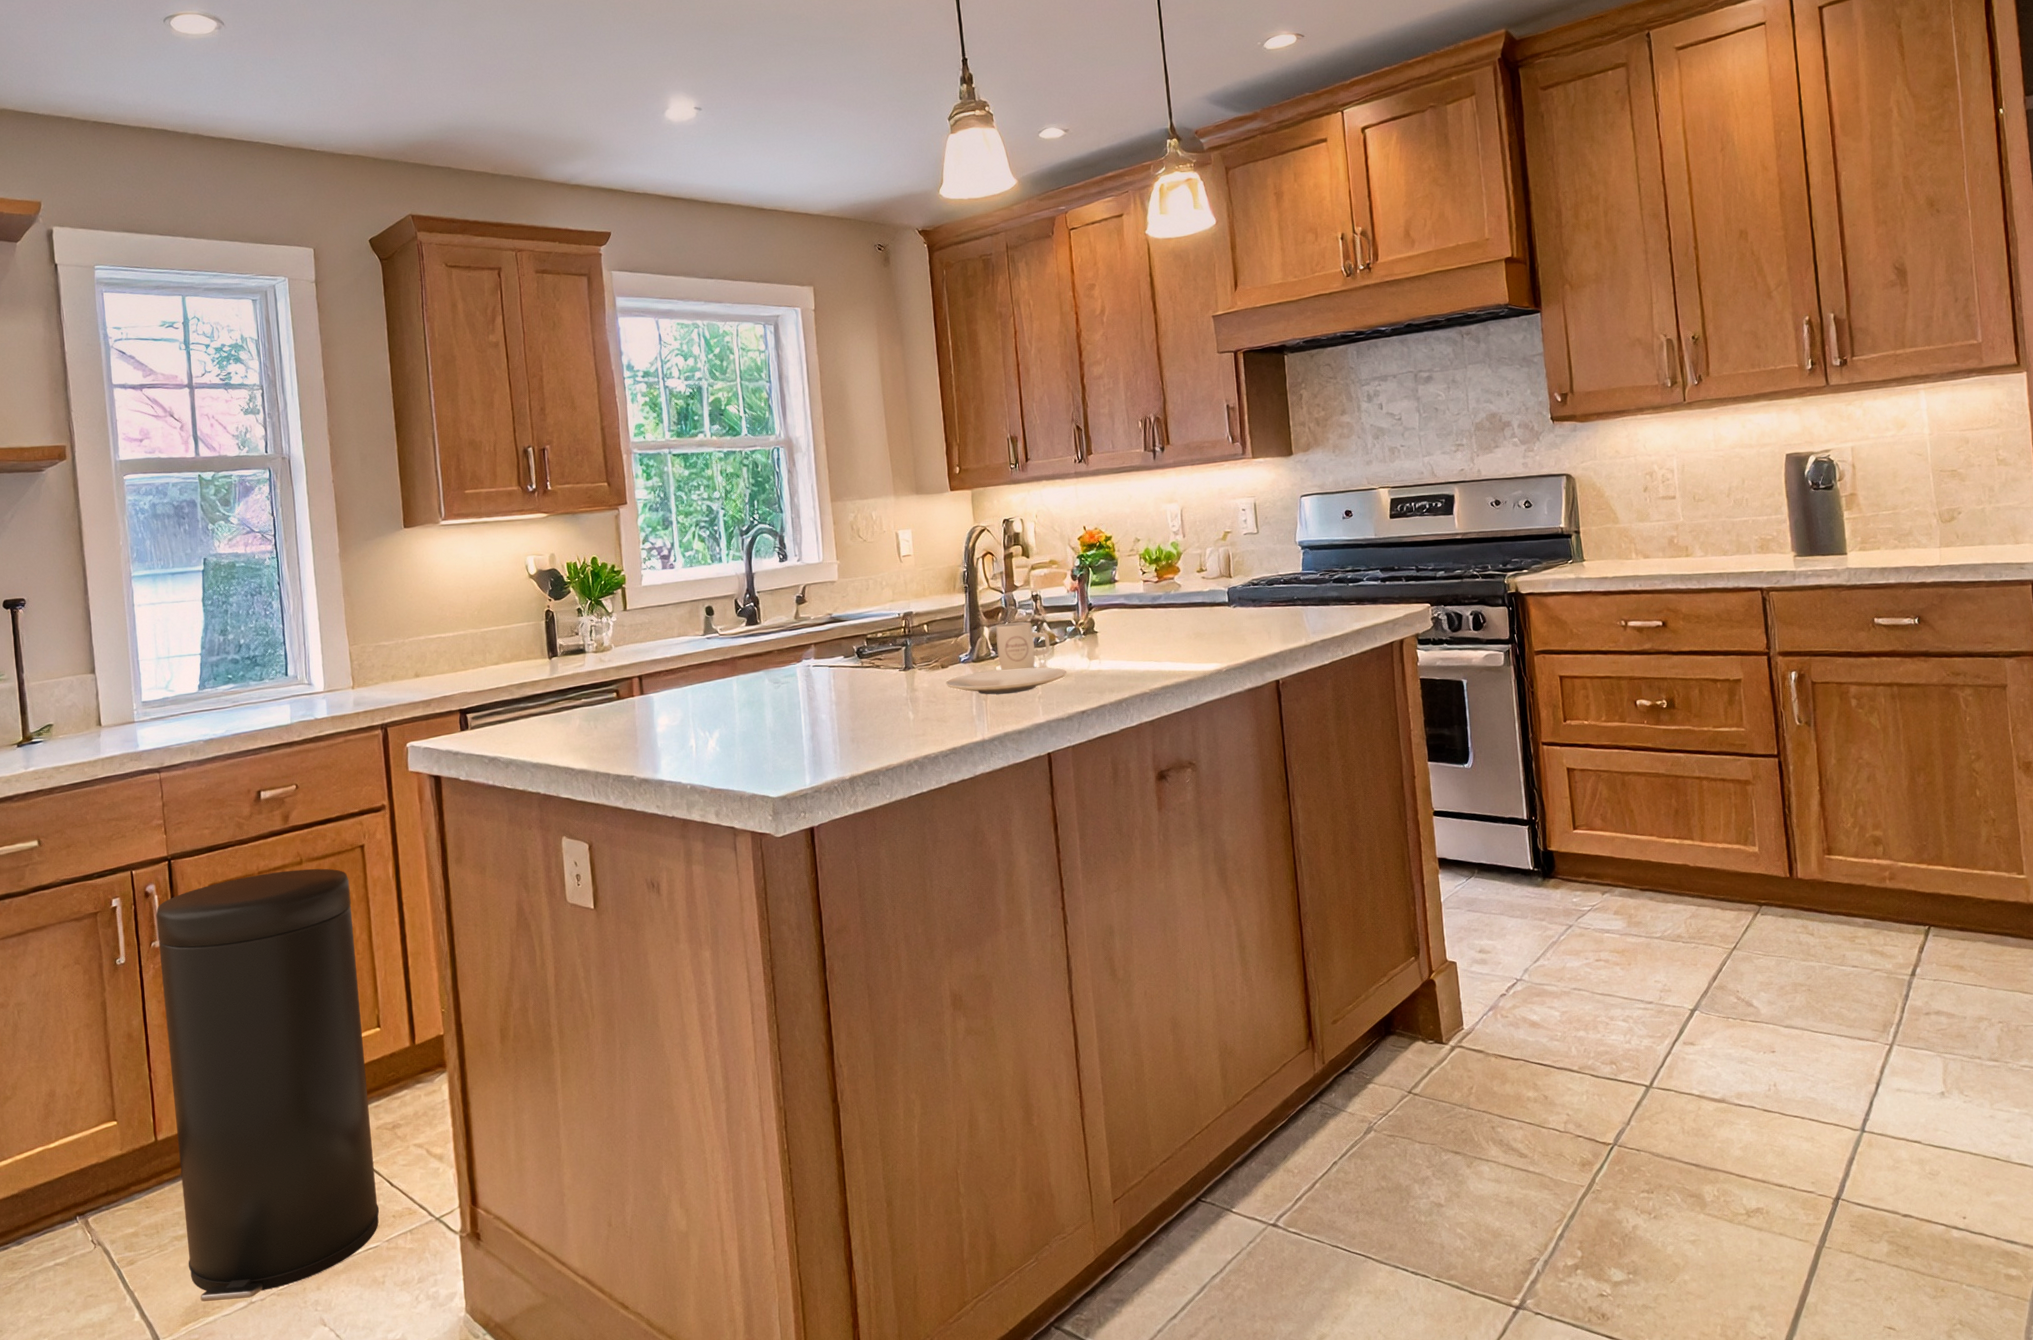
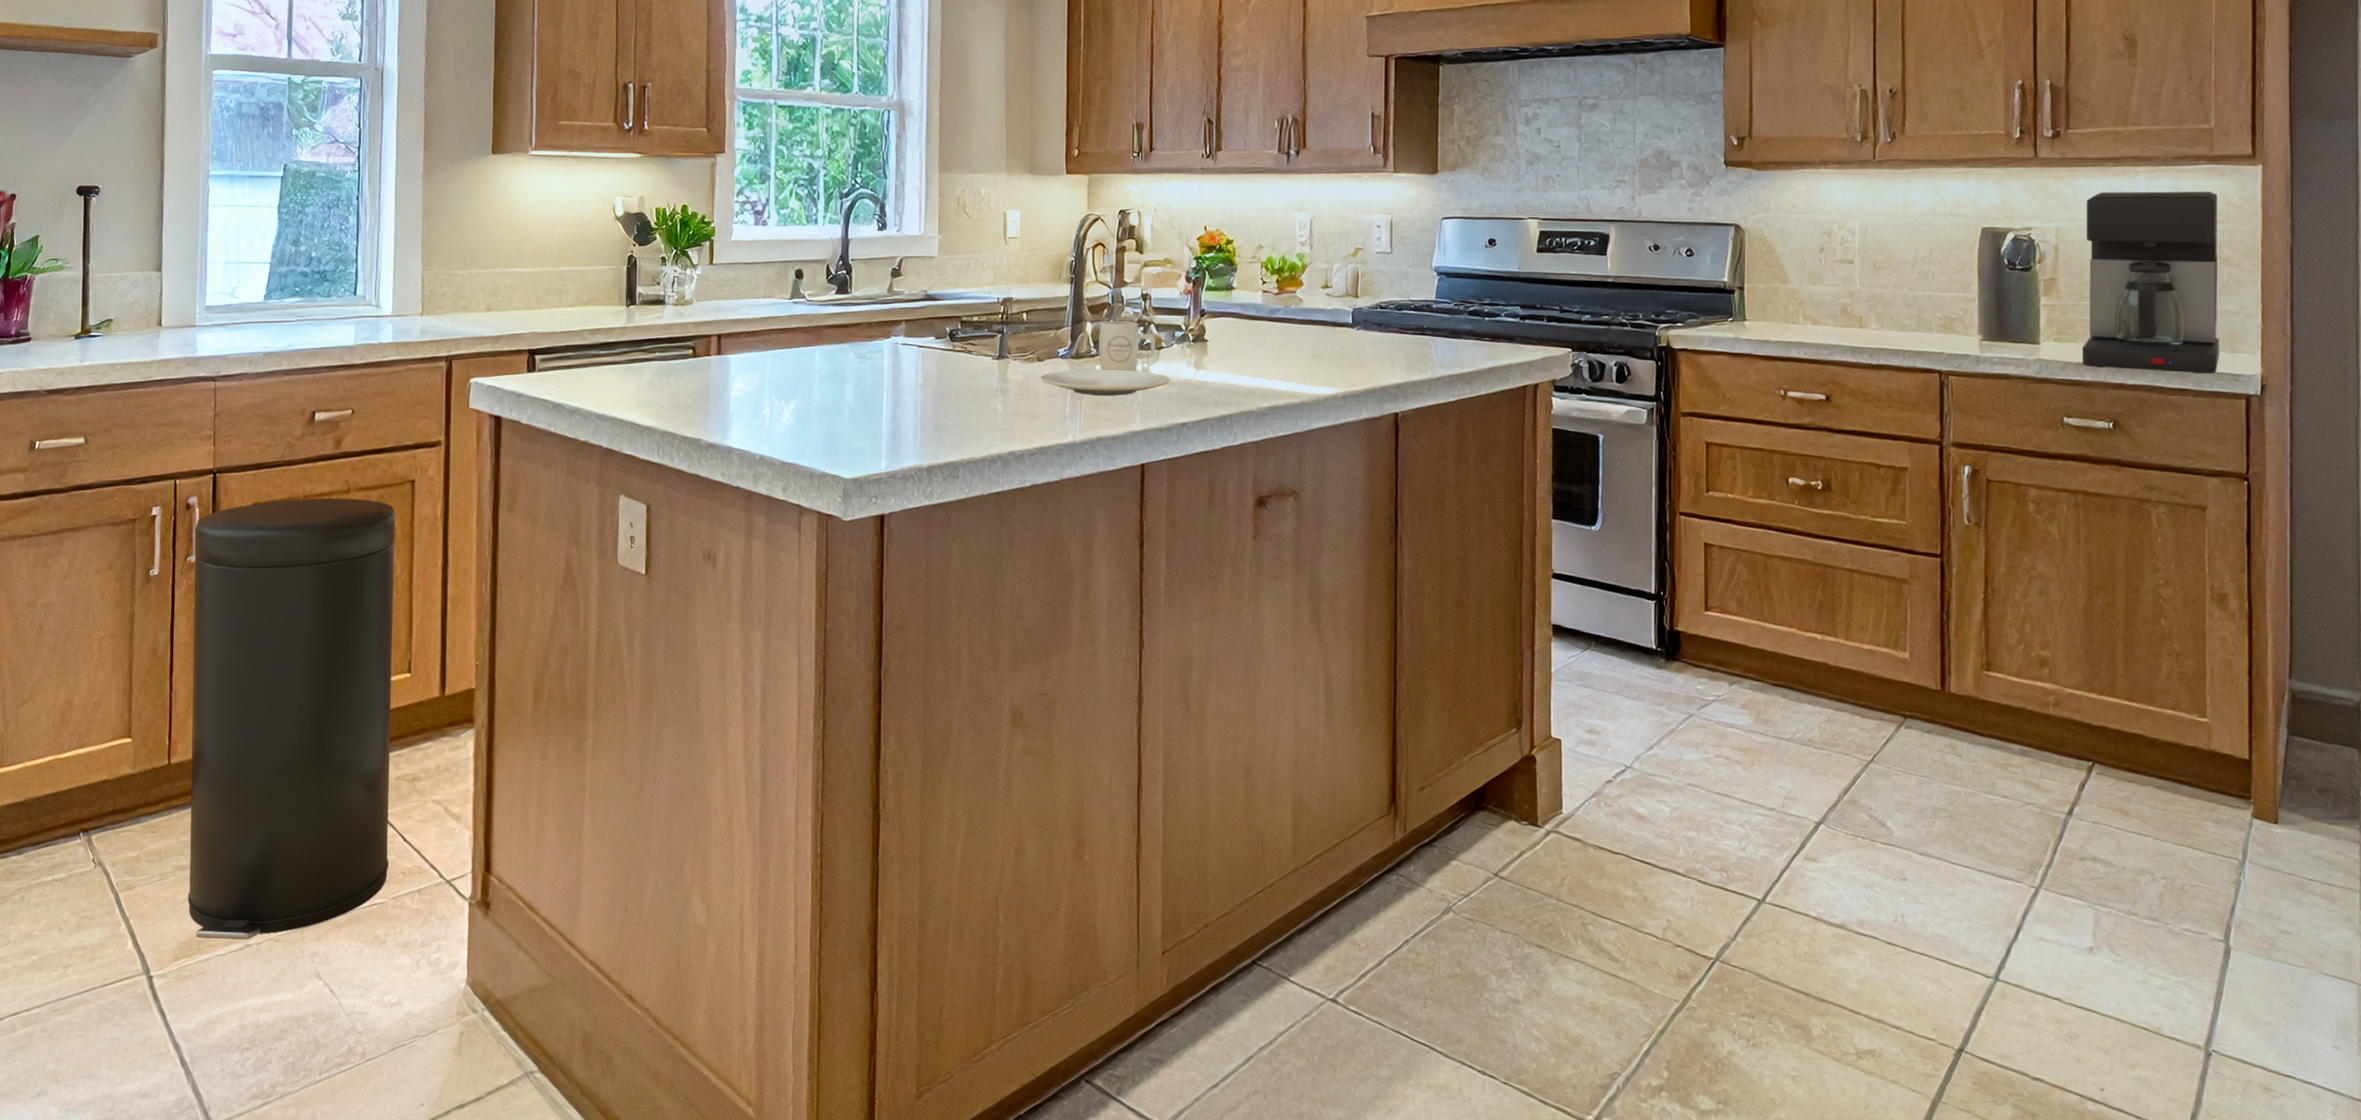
coffee maker: none [1875,401,2005,570] -> present [2081,191,2219,374]

